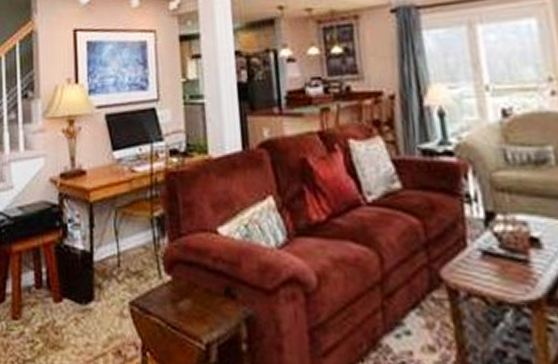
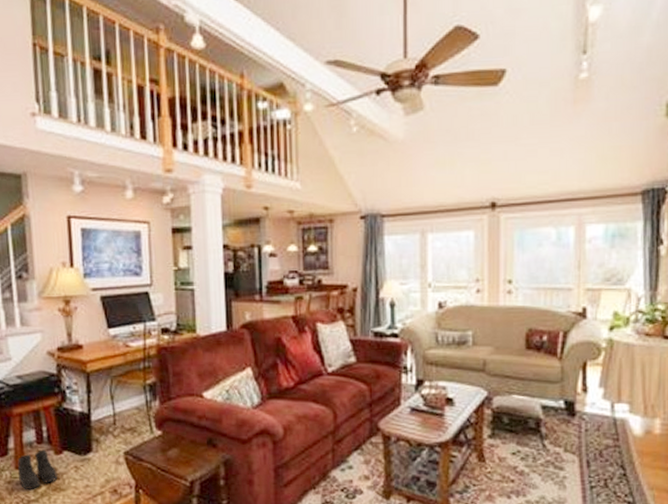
boots: none [15,296,56,346] -> present [17,449,58,489]

